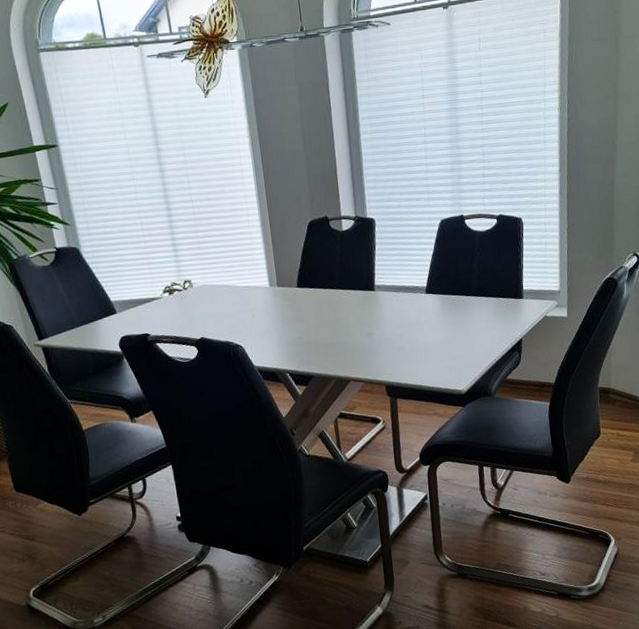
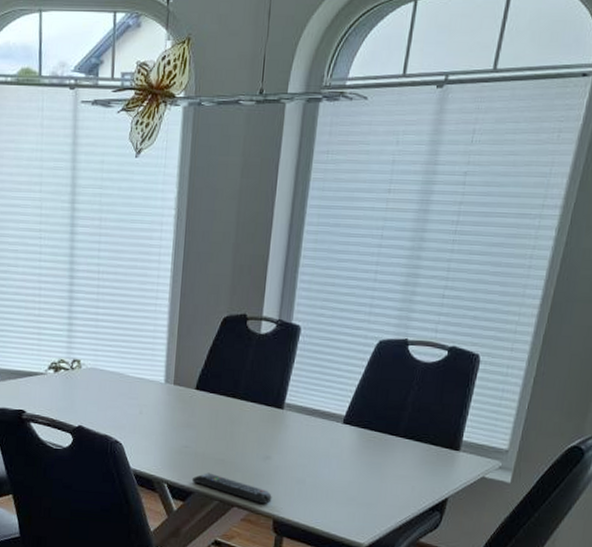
remote control: none [309,356,381,375] -> present [191,472,272,505]

